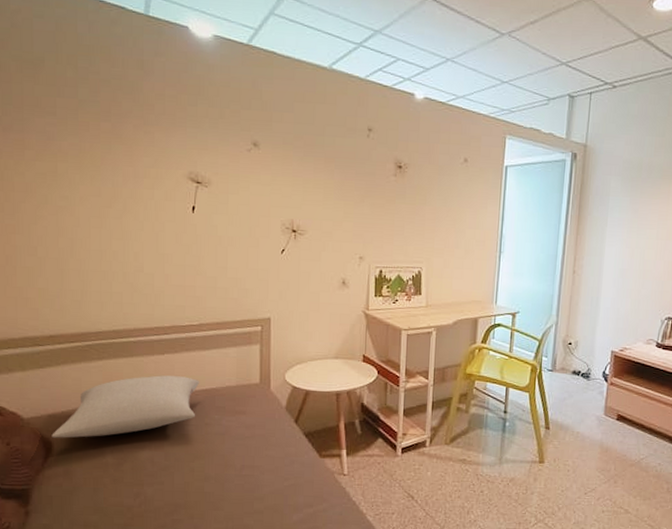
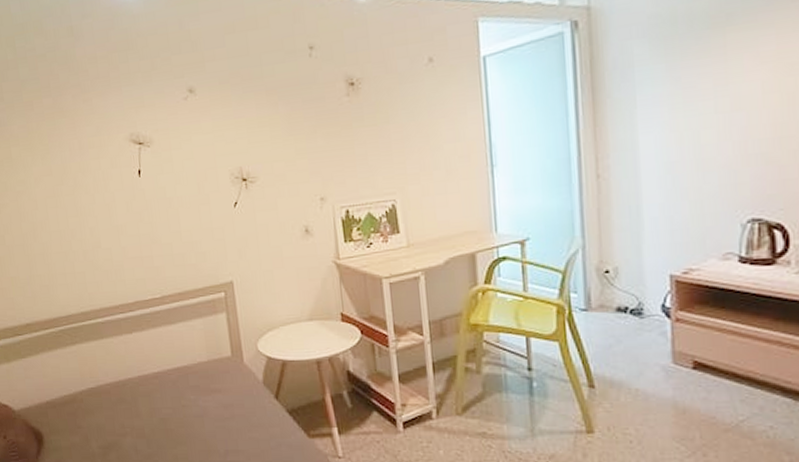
pillow: present [51,375,199,438] -> none [41,355,171,429]

